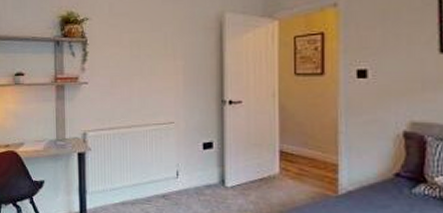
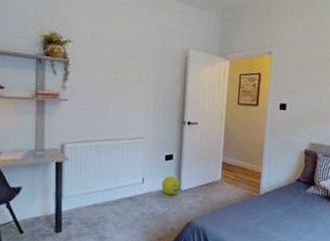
ball: none [201,169,226,193] -> present [161,176,181,195]

